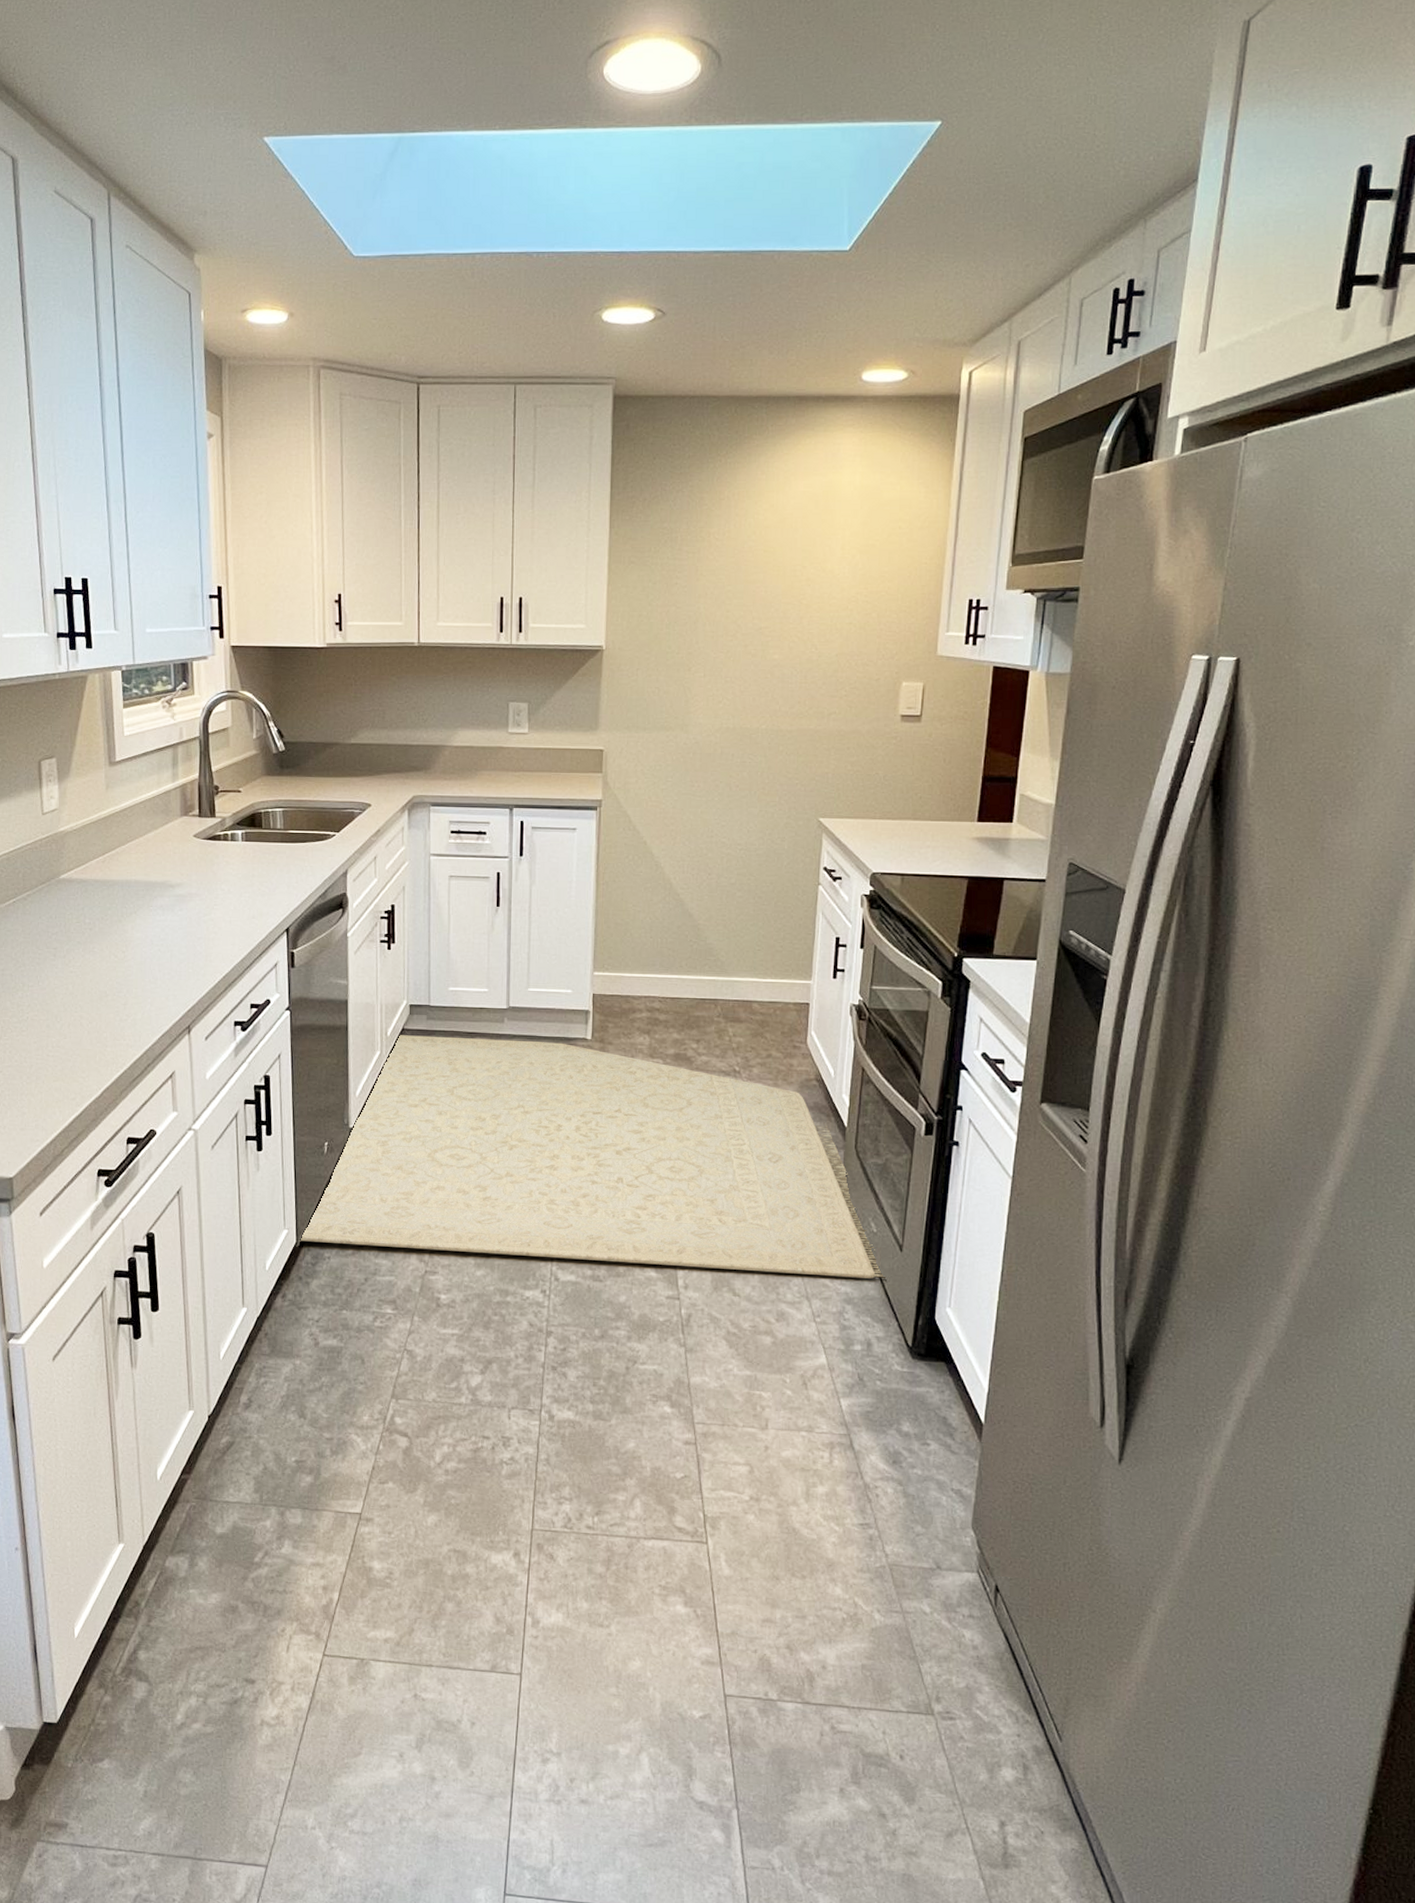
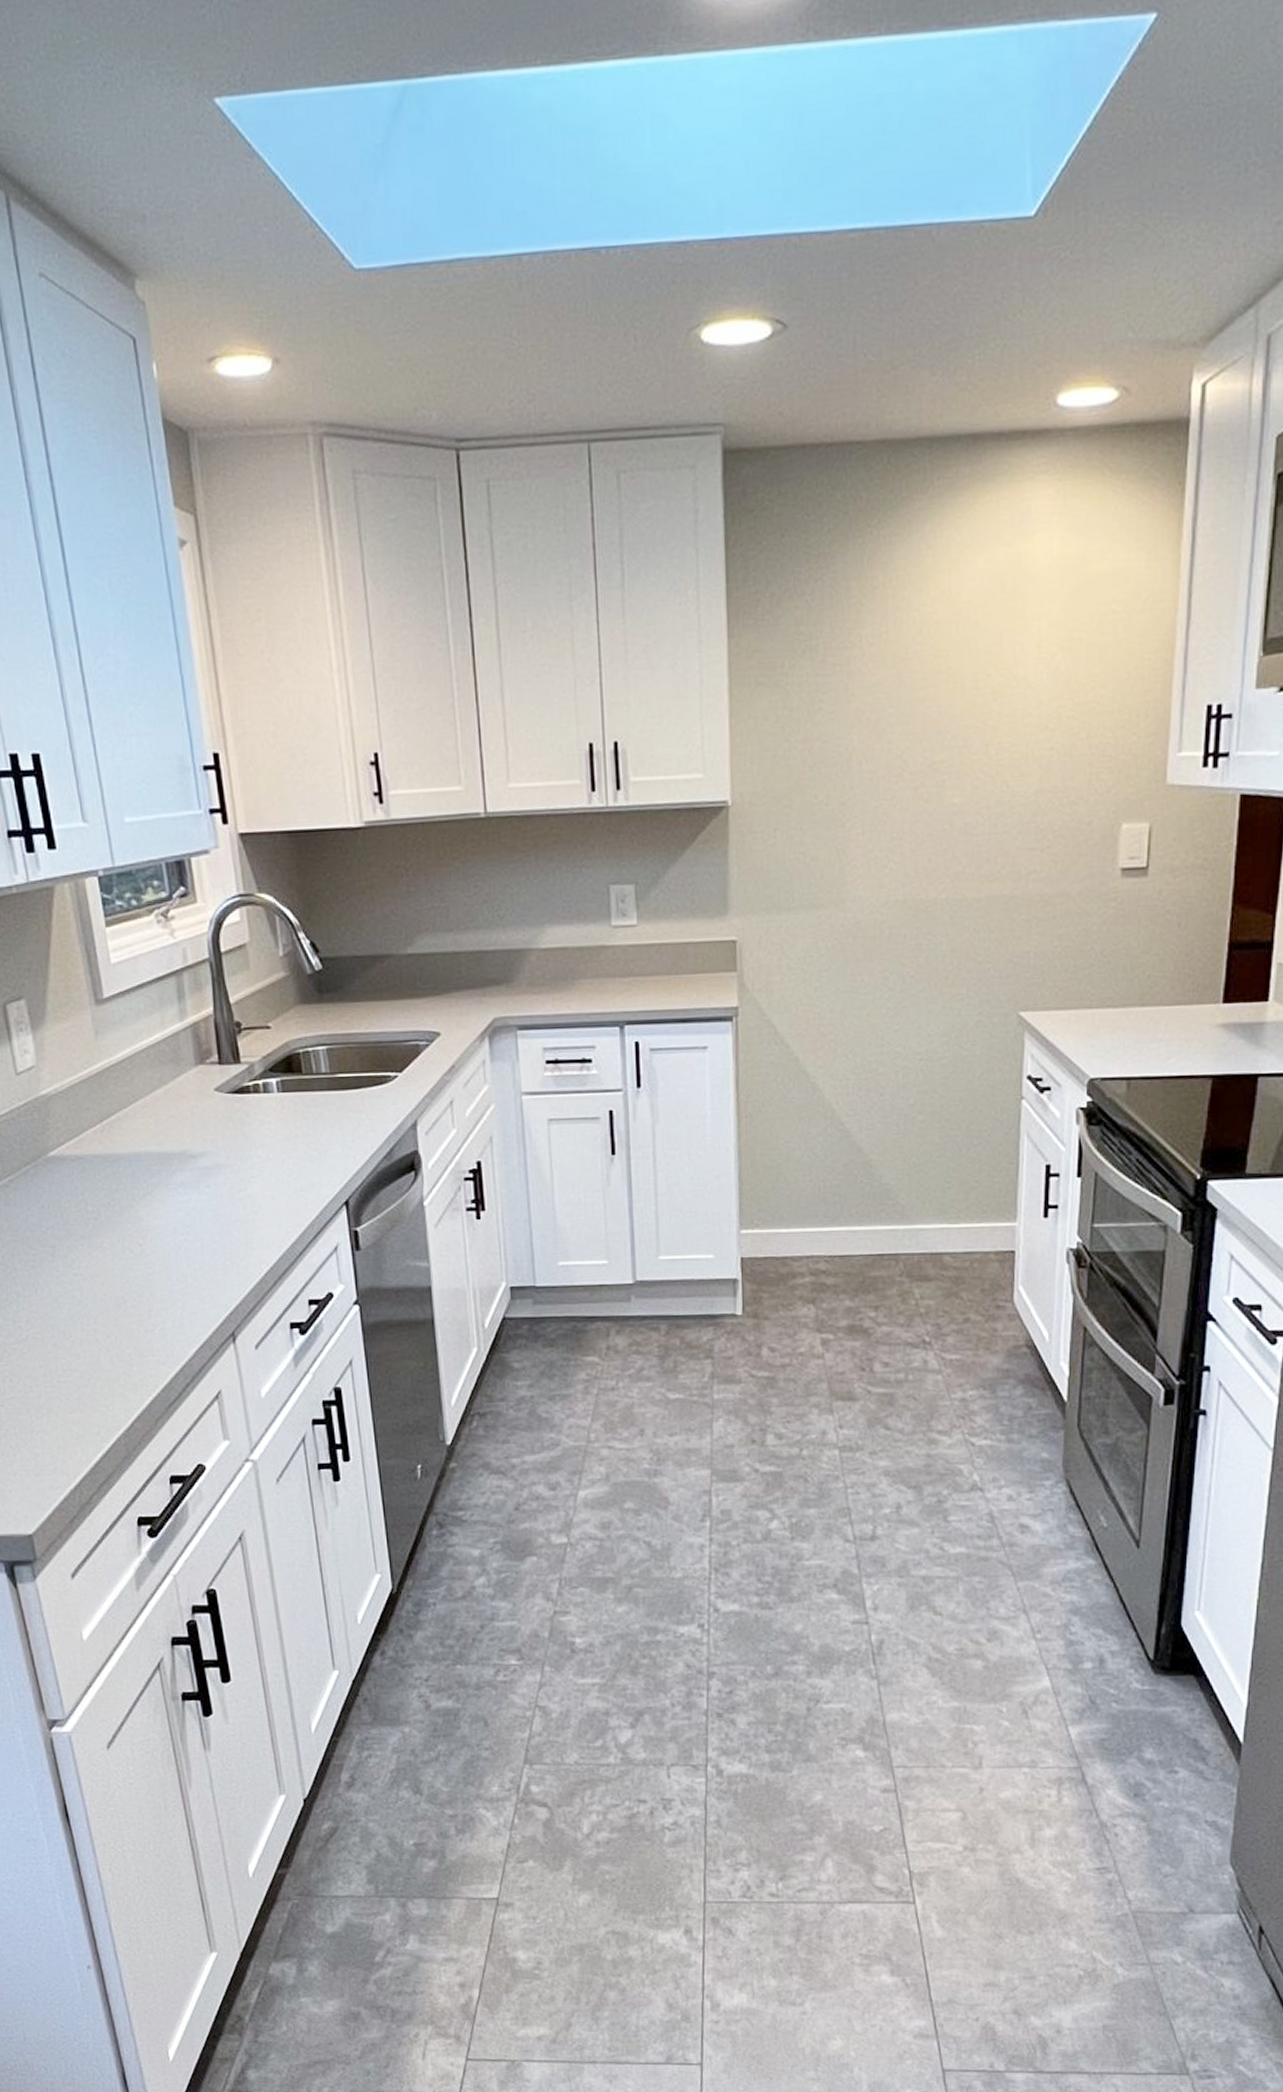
rug: present [299,1035,885,1279] -> none [395,1321,1119,1587]

